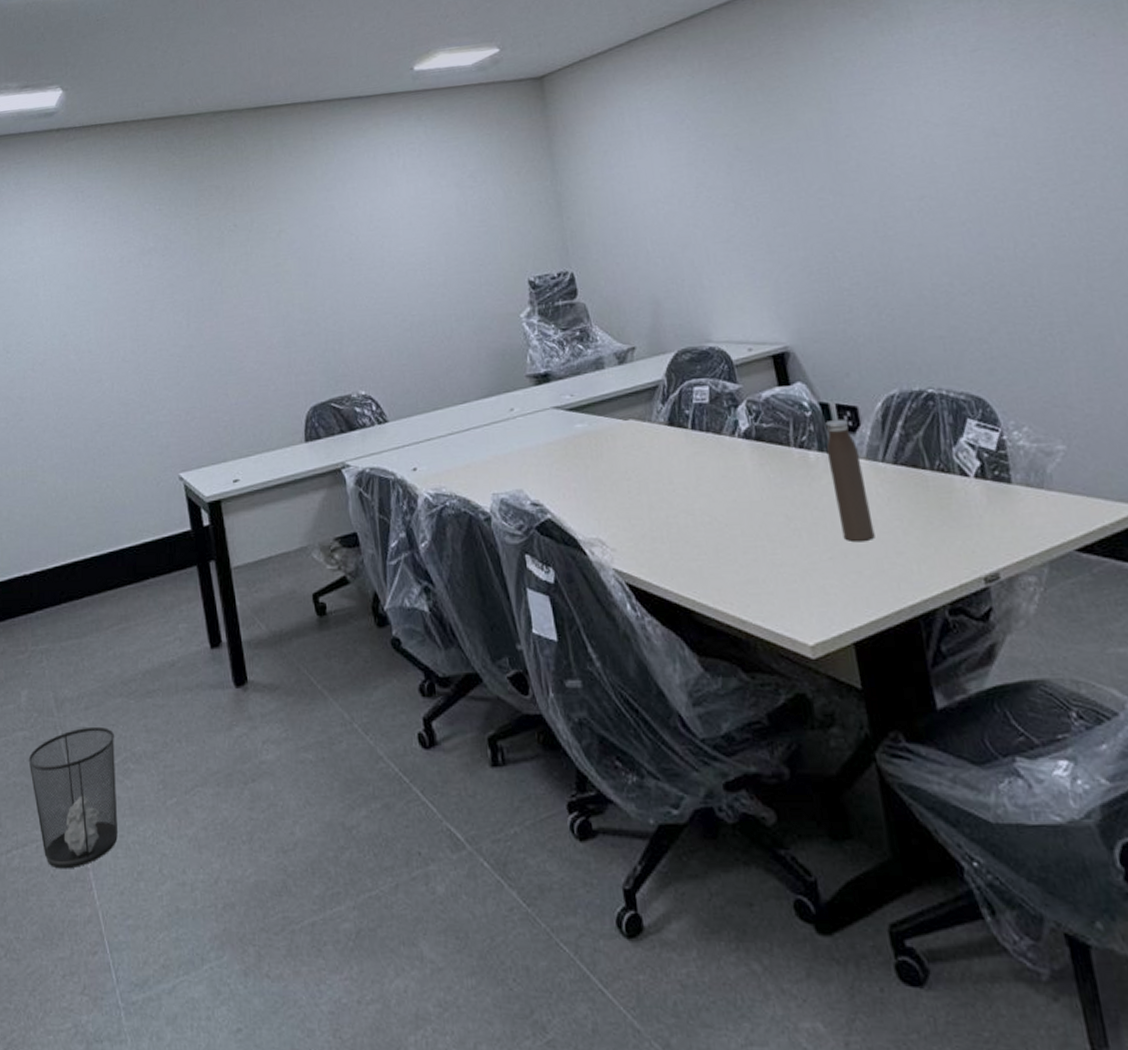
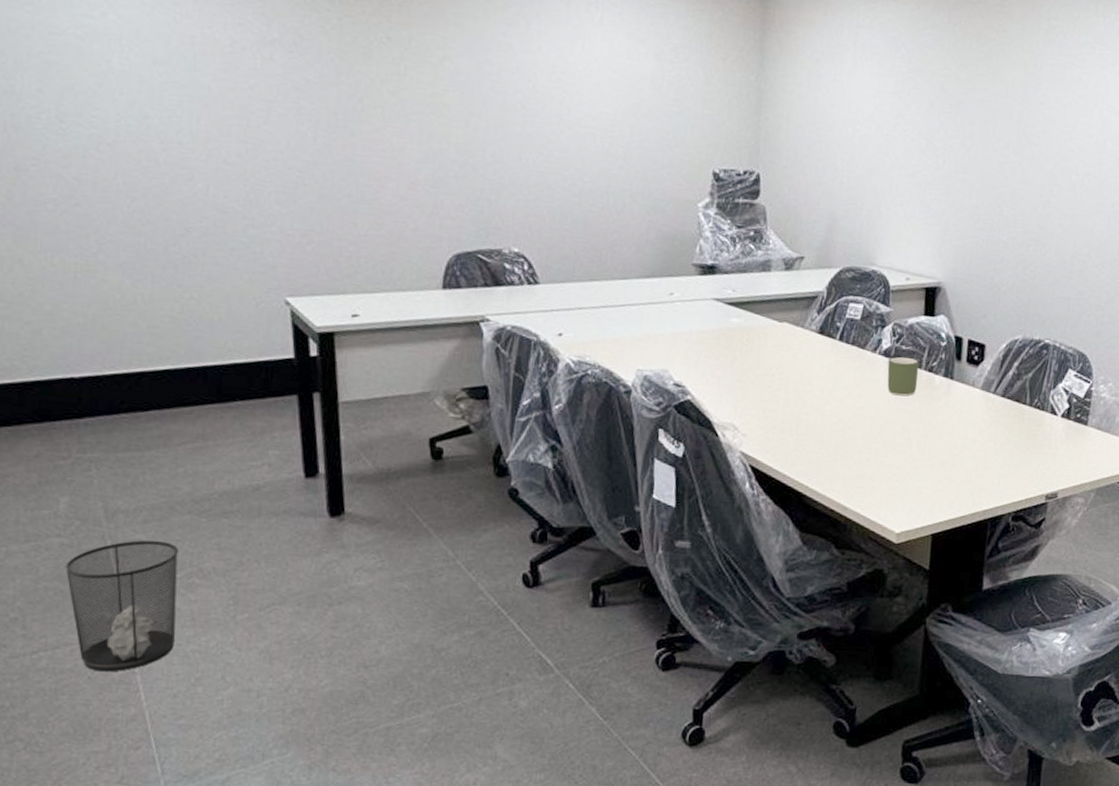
mug: none [750,435,791,481] -> present [887,356,919,397]
water bottle: present [825,418,875,541] -> none [945,352,977,455]

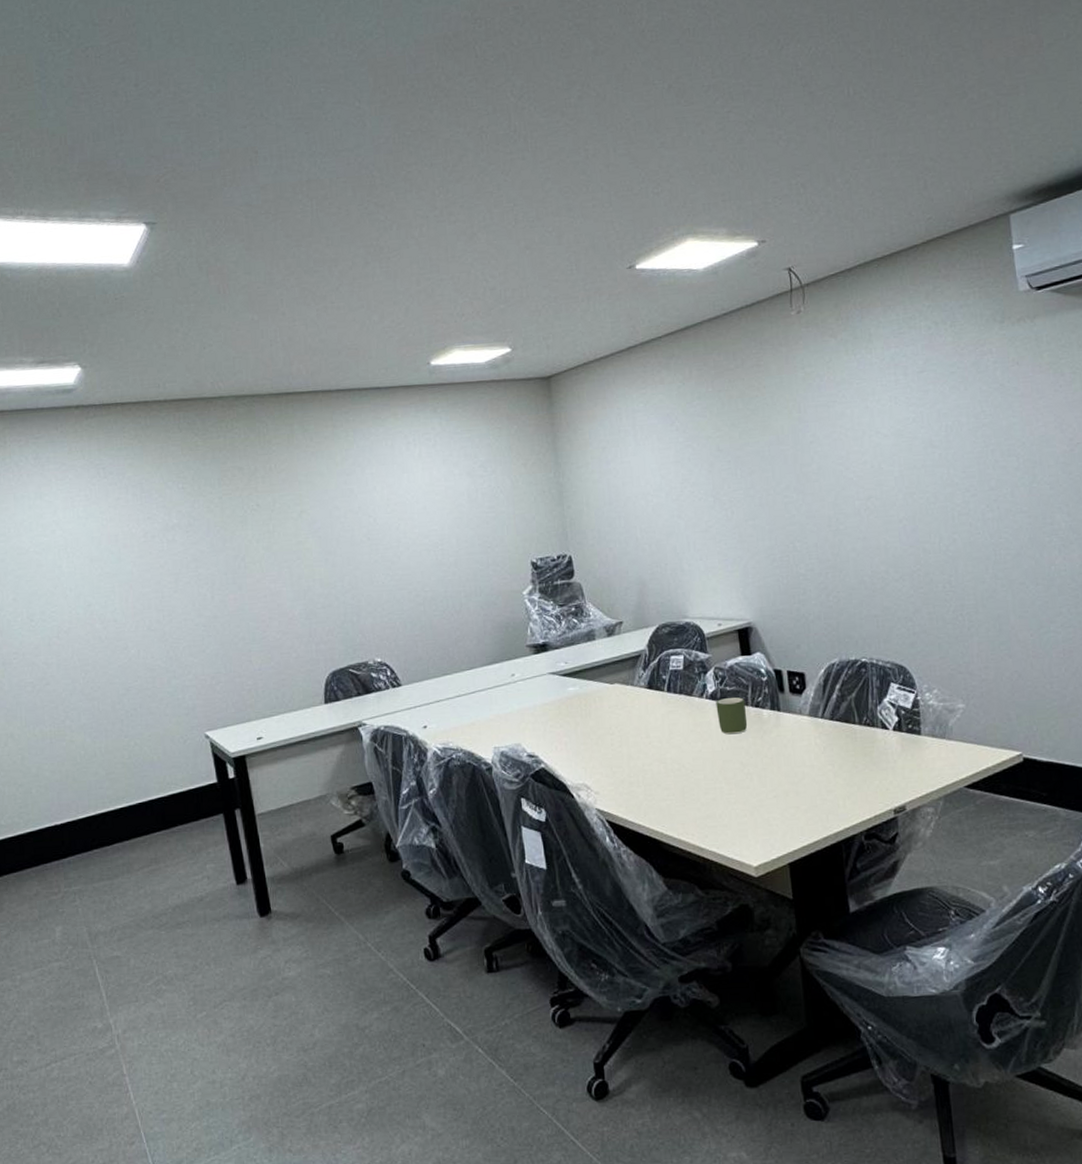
waste bin: present [65,540,178,672] -> none [64,955,152,1077]

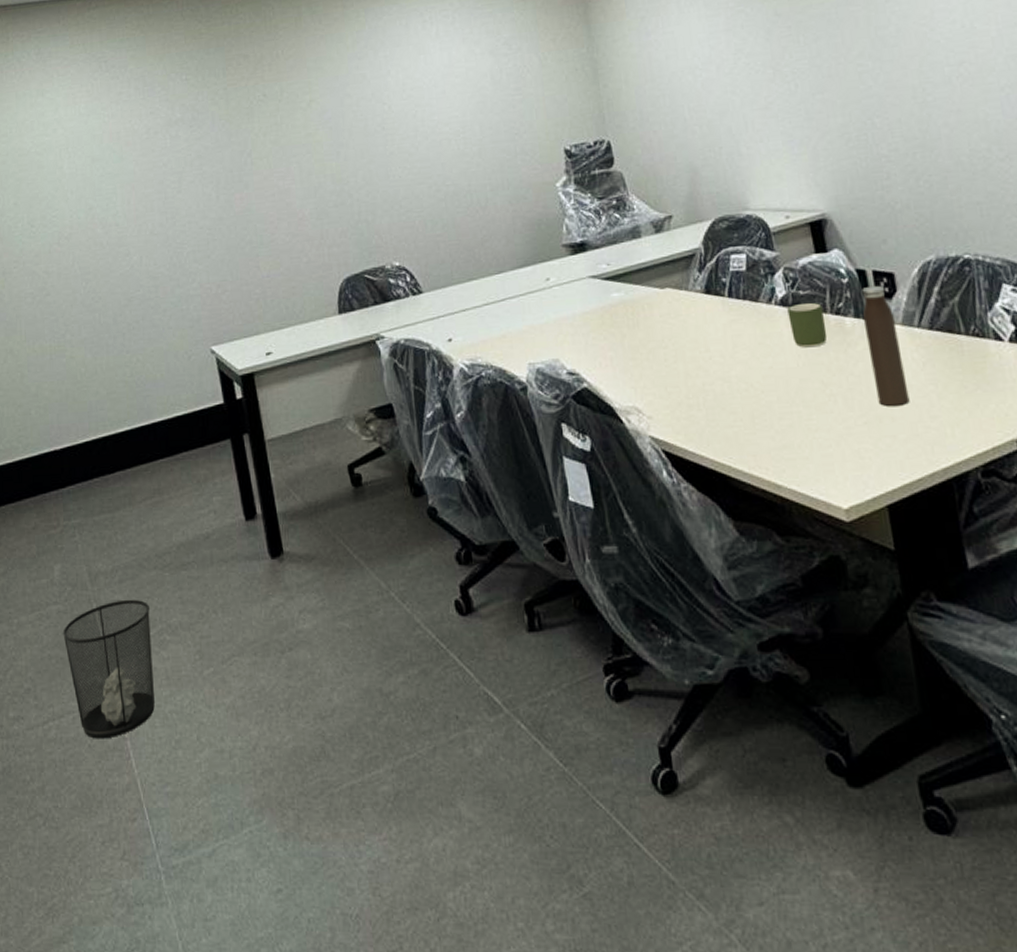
waste bin: none [64,955,152,1077] -> present [63,599,155,739]
water bottle: none [777,683,812,783] -> present [862,285,910,406]

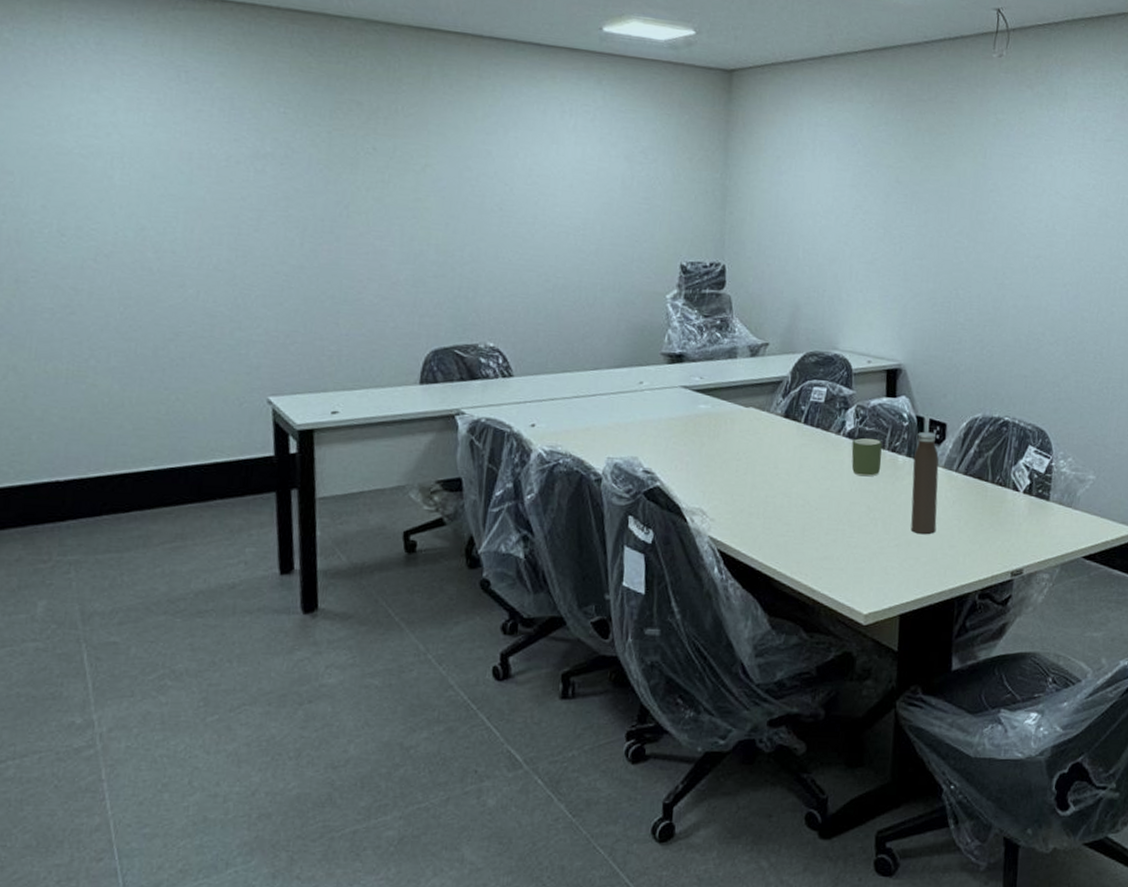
waste bin: present [63,599,155,739] -> none [38,642,152,780]

